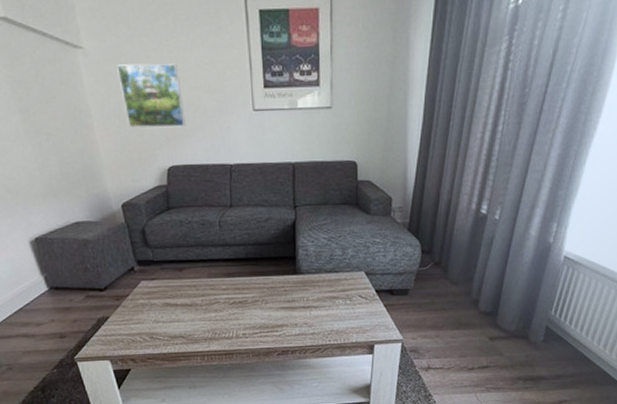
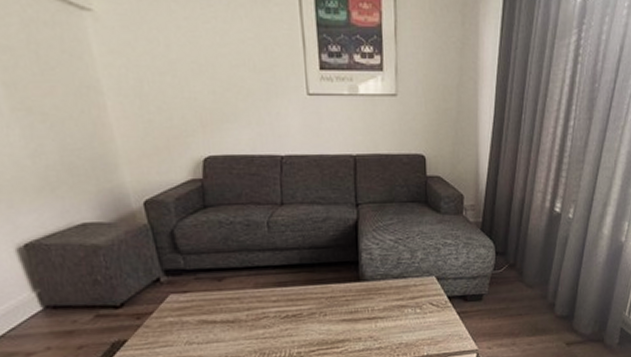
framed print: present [117,64,186,128] -> none [137,33,226,111]

